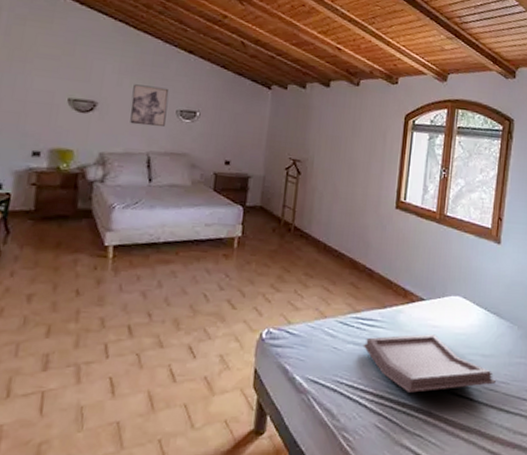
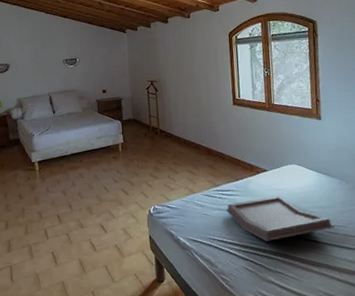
wall art: present [130,84,169,126] -> none [31,45,57,75]

